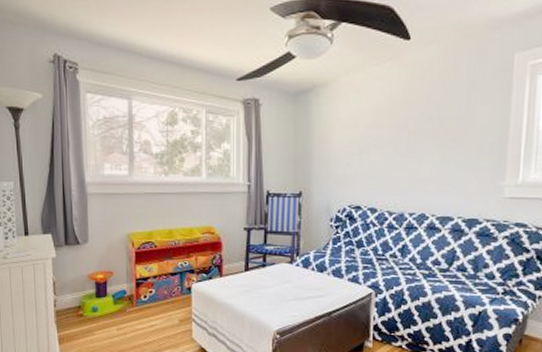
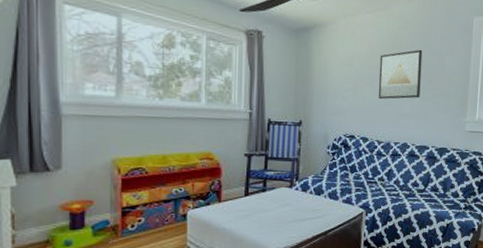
wall art: none [389,101,444,164] -> present [378,49,423,100]

